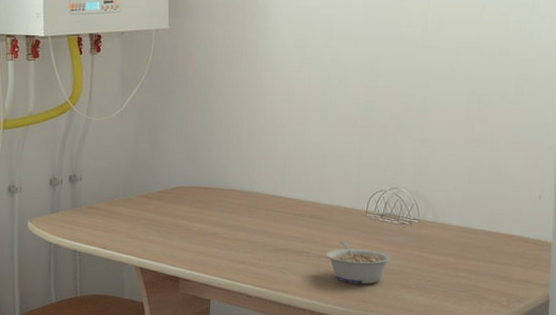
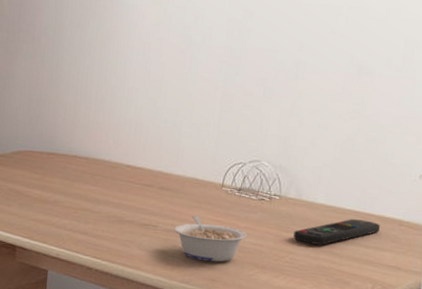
remote control: none [433,238,509,264] -> present [293,219,380,245]

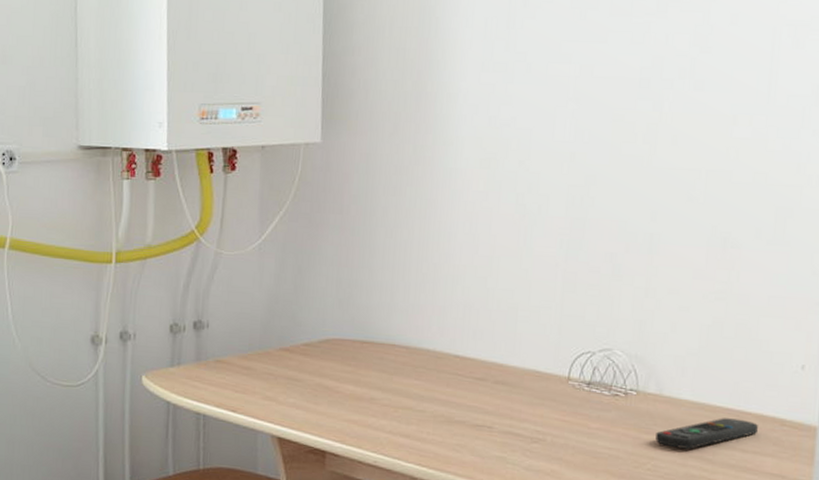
legume: present [174,215,247,262] -> none [513,414,600,470]

